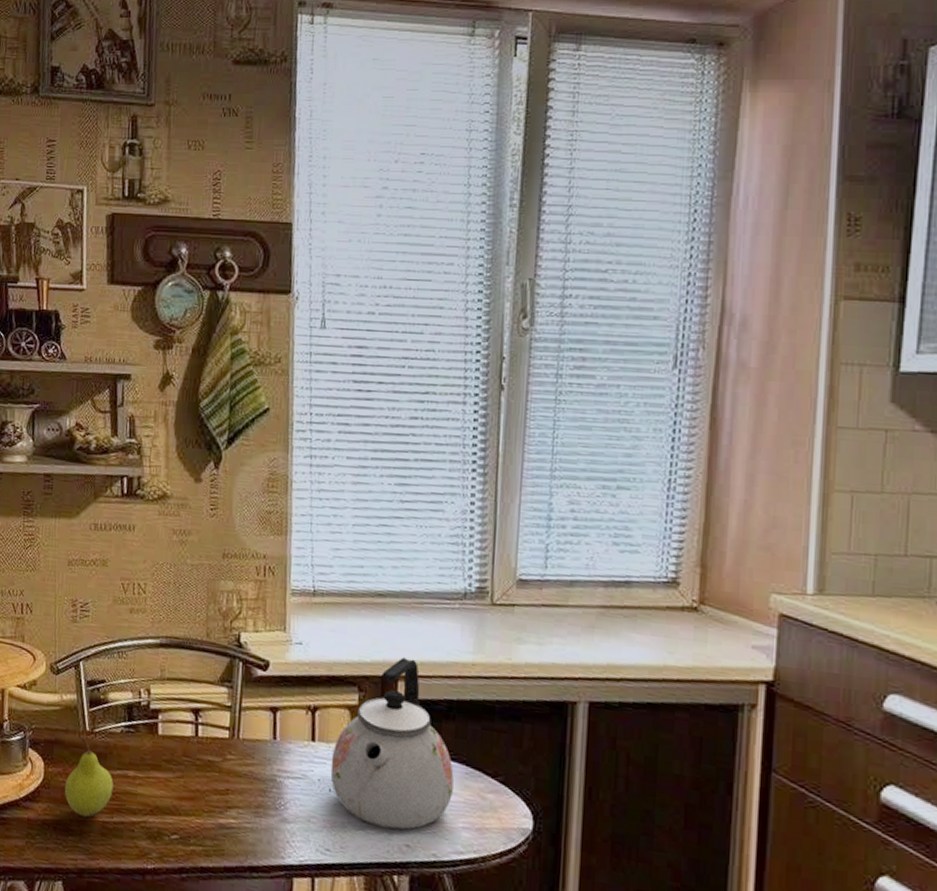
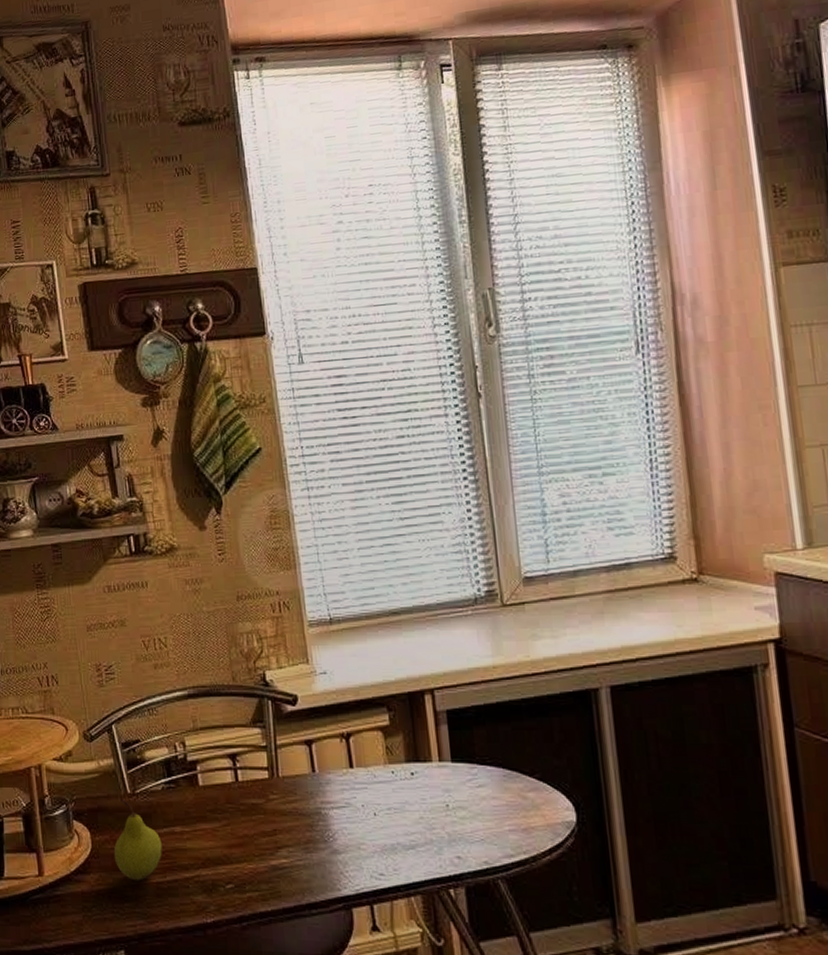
kettle: present [330,657,454,830] -> none [371,671,495,843]

